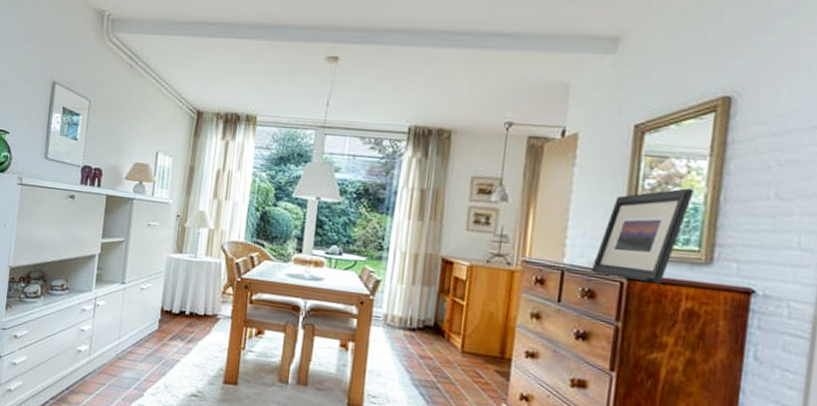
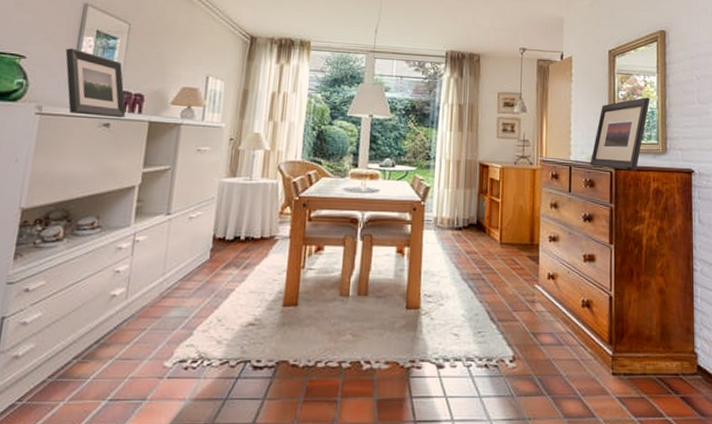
picture frame: none [39,124,88,191] -> present [65,48,126,118]

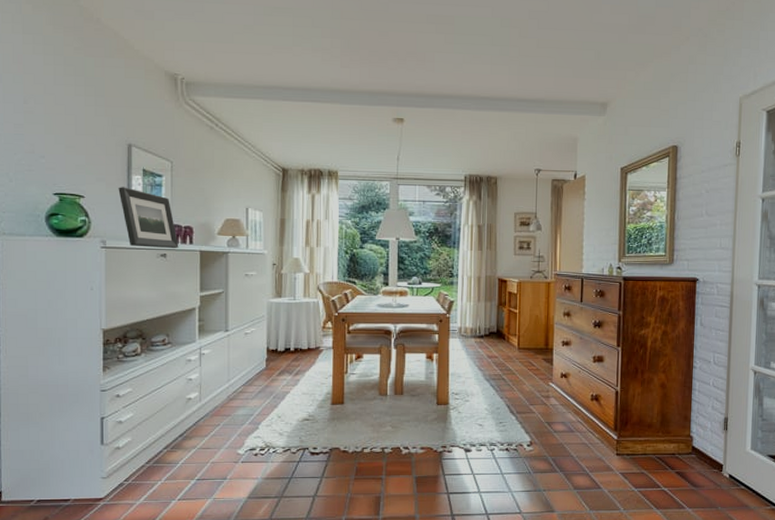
picture frame: present [590,97,650,171] -> none [600,212,660,281]

